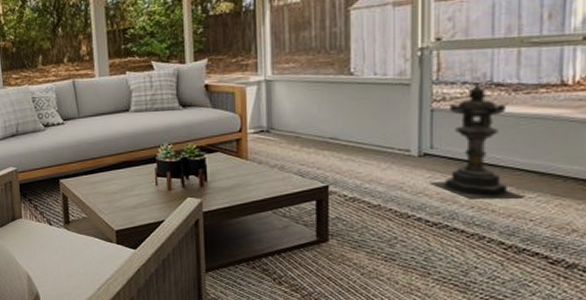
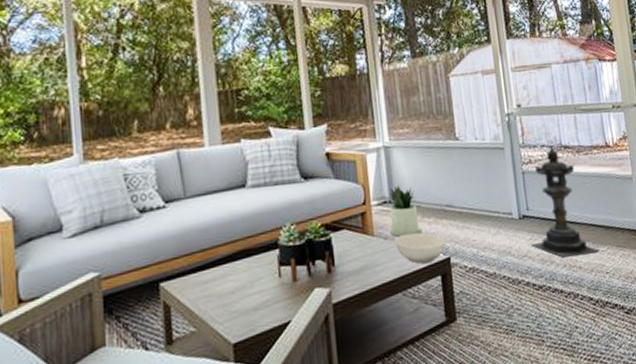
planter: none [264,117,300,163] -> present [389,186,423,237]
bowl: none [269,160,325,188] -> present [394,232,446,264]

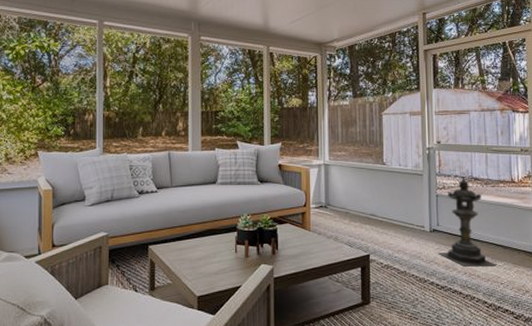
planter: present [389,186,423,237] -> none [322,195,349,235]
bowl: present [394,232,446,264] -> none [326,232,367,256]

